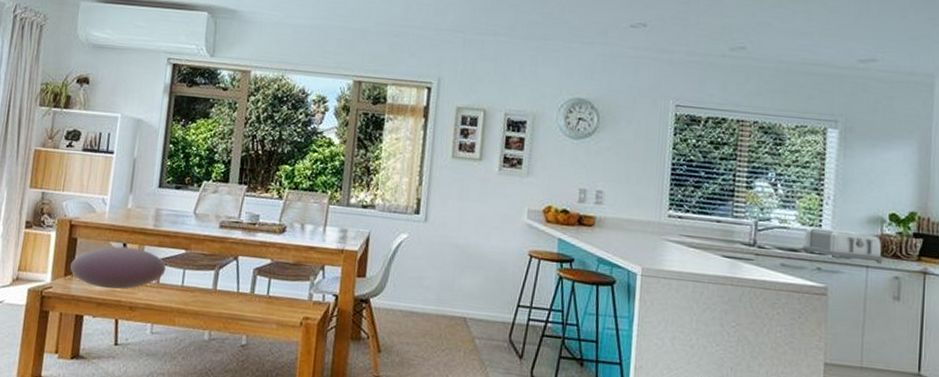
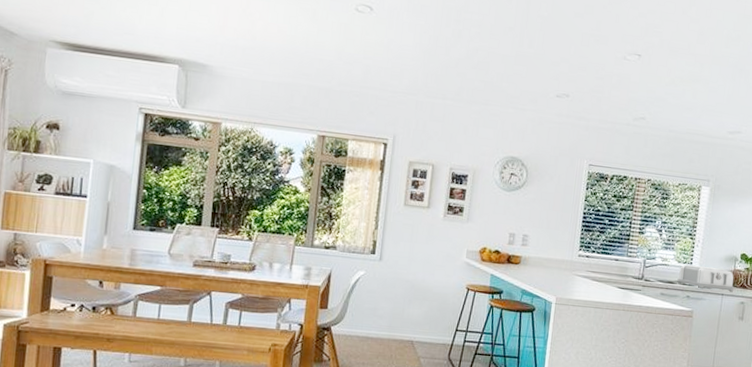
cushion: present [70,246,167,289] -> none [46,284,143,323]

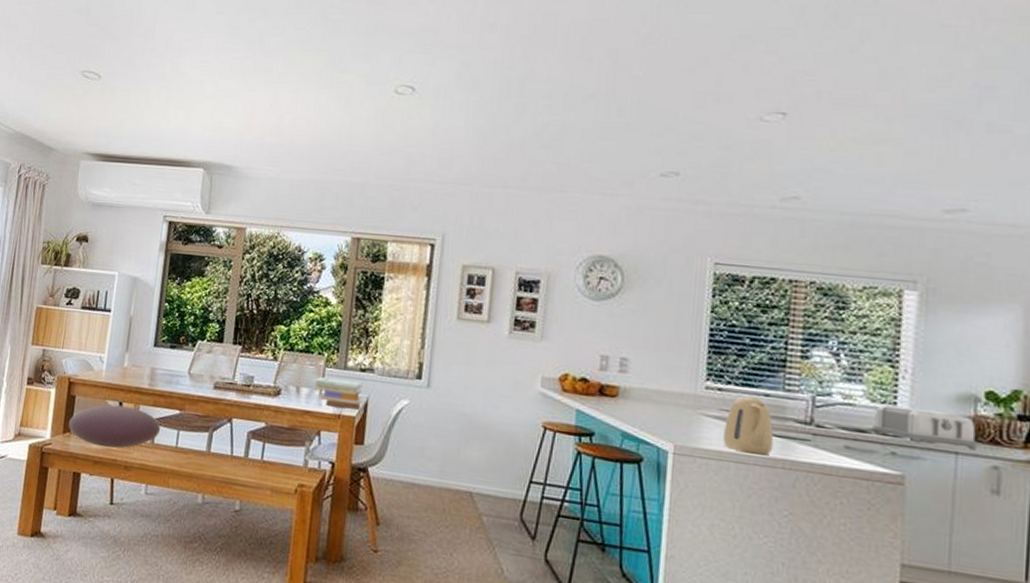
cushion: none [46,284,143,323] -> present [68,404,161,449]
books: none [284,254,327,280] -> present [313,377,363,410]
kettle: none [587,261,619,302] -> present [722,396,774,456]

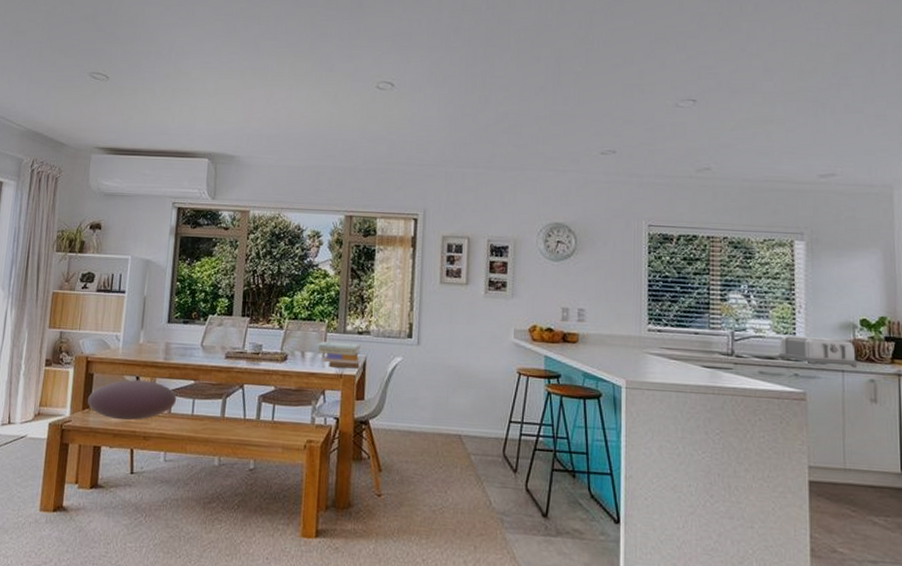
kettle: present [722,396,774,456] -> none [664,335,705,384]

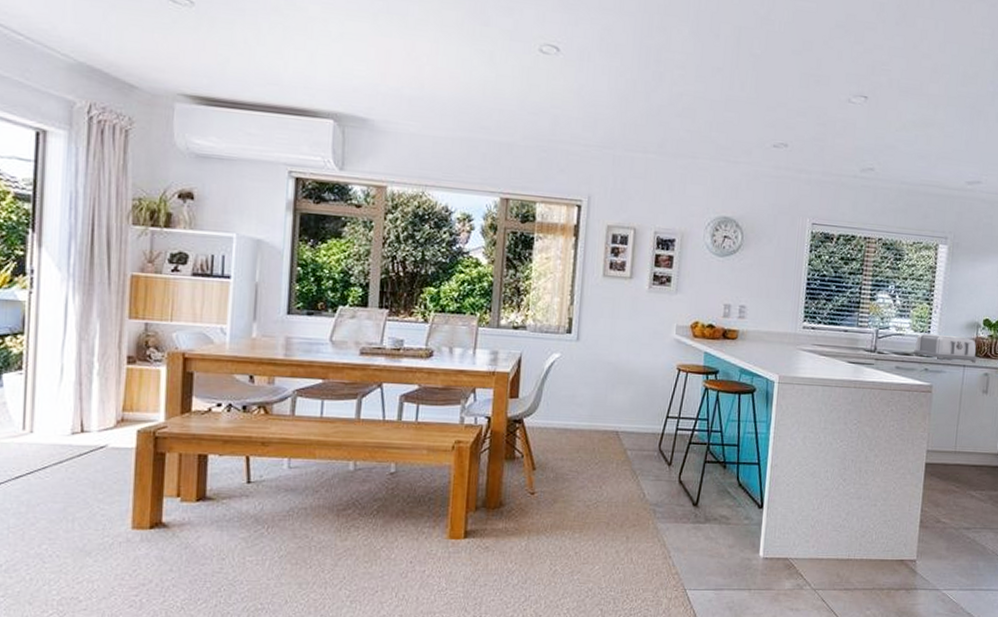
cushion: present [88,380,177,420] -> none [187,379,302,425]
books: present [316,342,361,369] -> none [466,337,516,366]

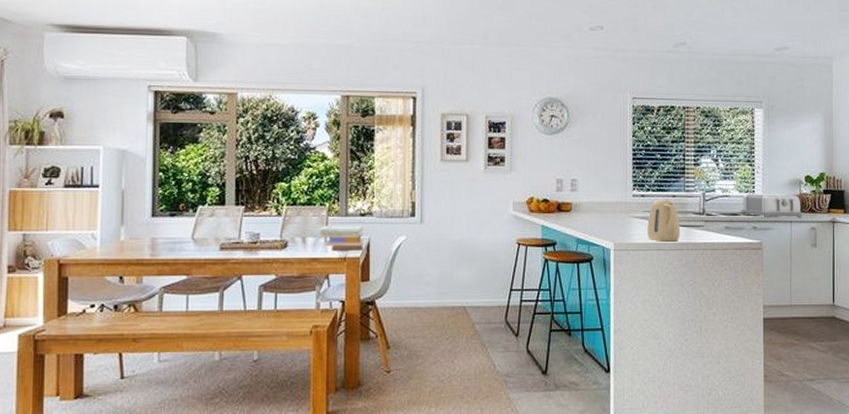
books: none [466,337,516,366] -> present [318,226,364,251]
kettle: none [813,332,850,379] -> present [646,199,681,242]

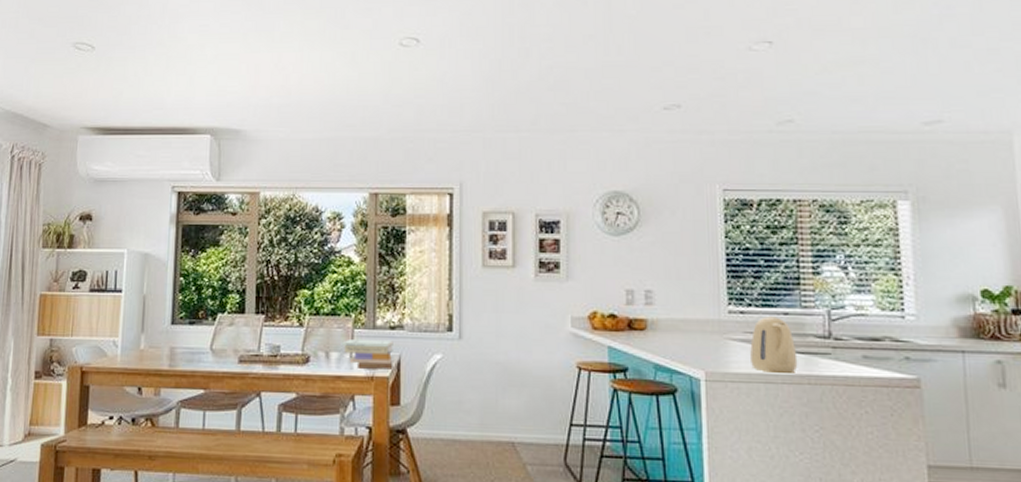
toaster: present [741,193,801,217] -> none [885,311,979,346]

